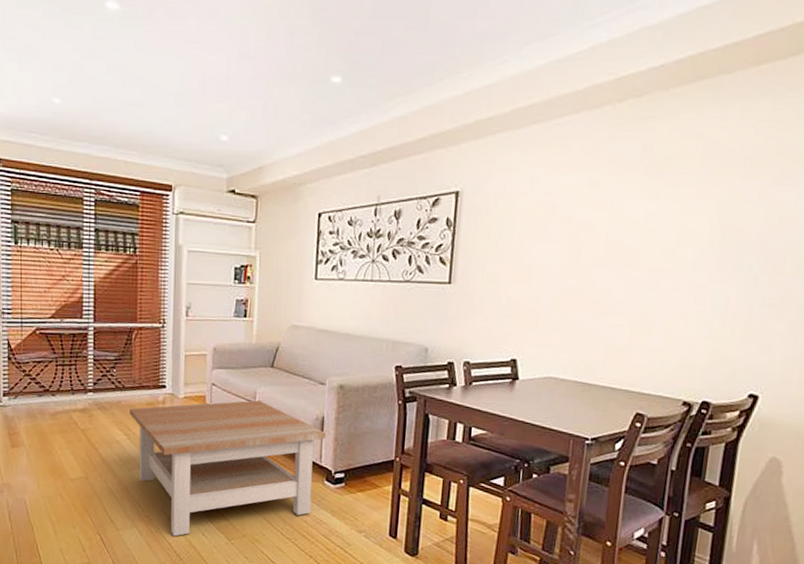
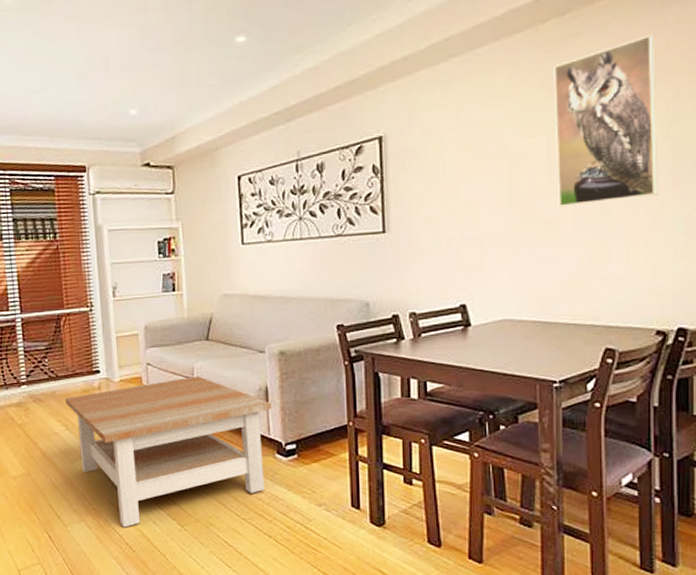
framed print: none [612,126,719,278] -> present [553,34,659,206]

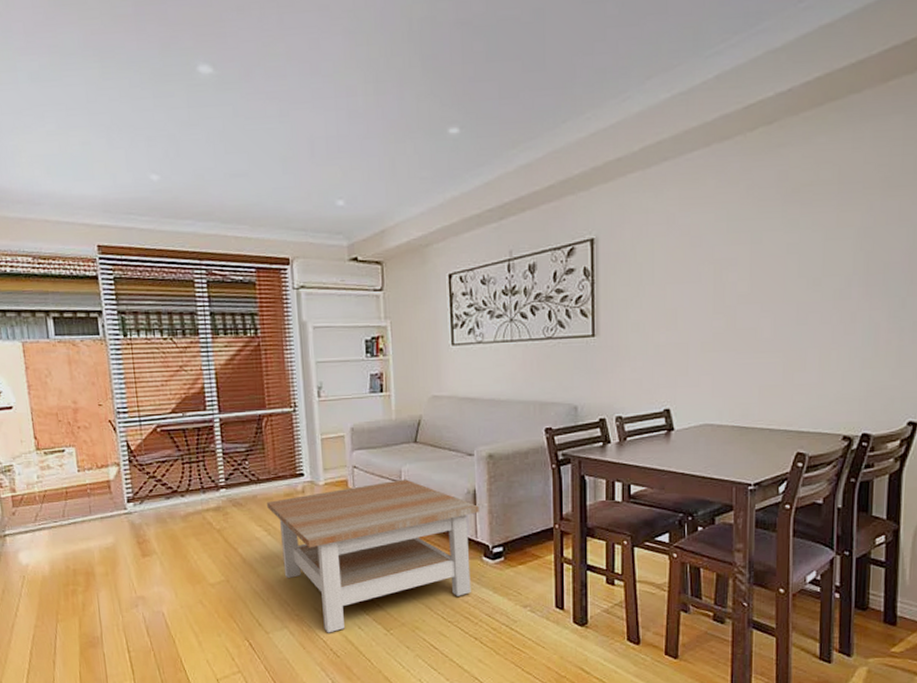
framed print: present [553,34,659,206] -> none [759,148,853,314]

